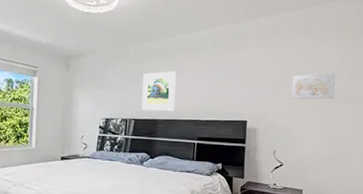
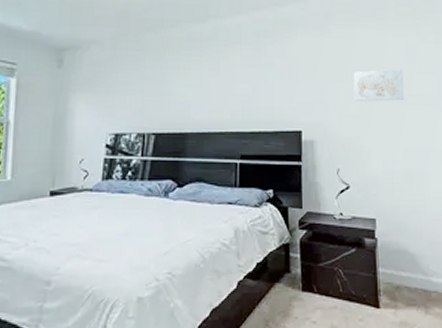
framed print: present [142,71,177,111] -> none [164,68,210,122]

